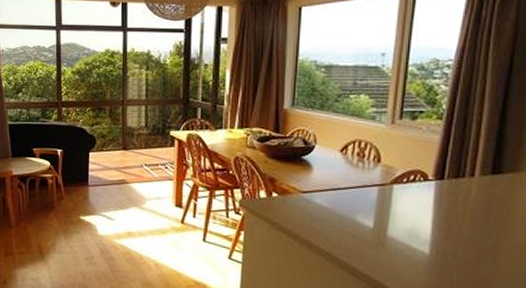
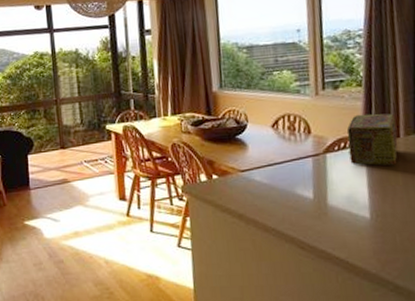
cereal box: none [417,148,472,204] -> present [346,113,398,166]

